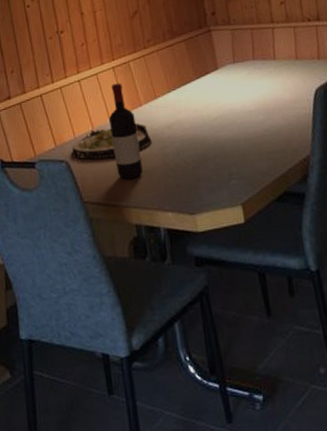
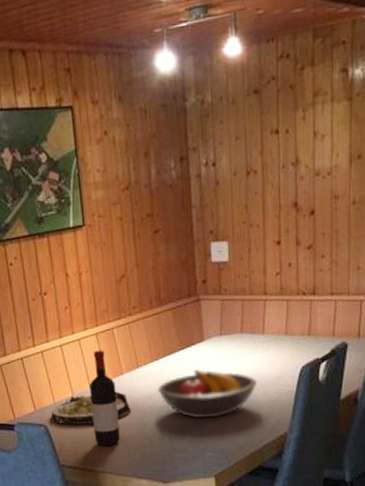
fruit bowl: none [177,96,275,146] -> present [157,368,258,418]

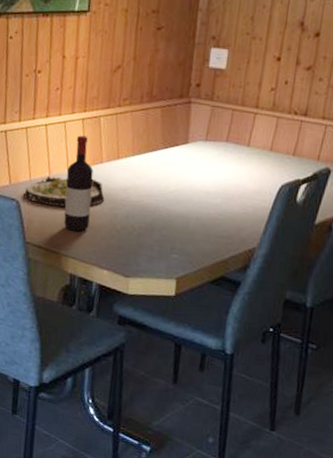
fruit bowl: present [157,368,258,418] -> none [134,170,235,221]

